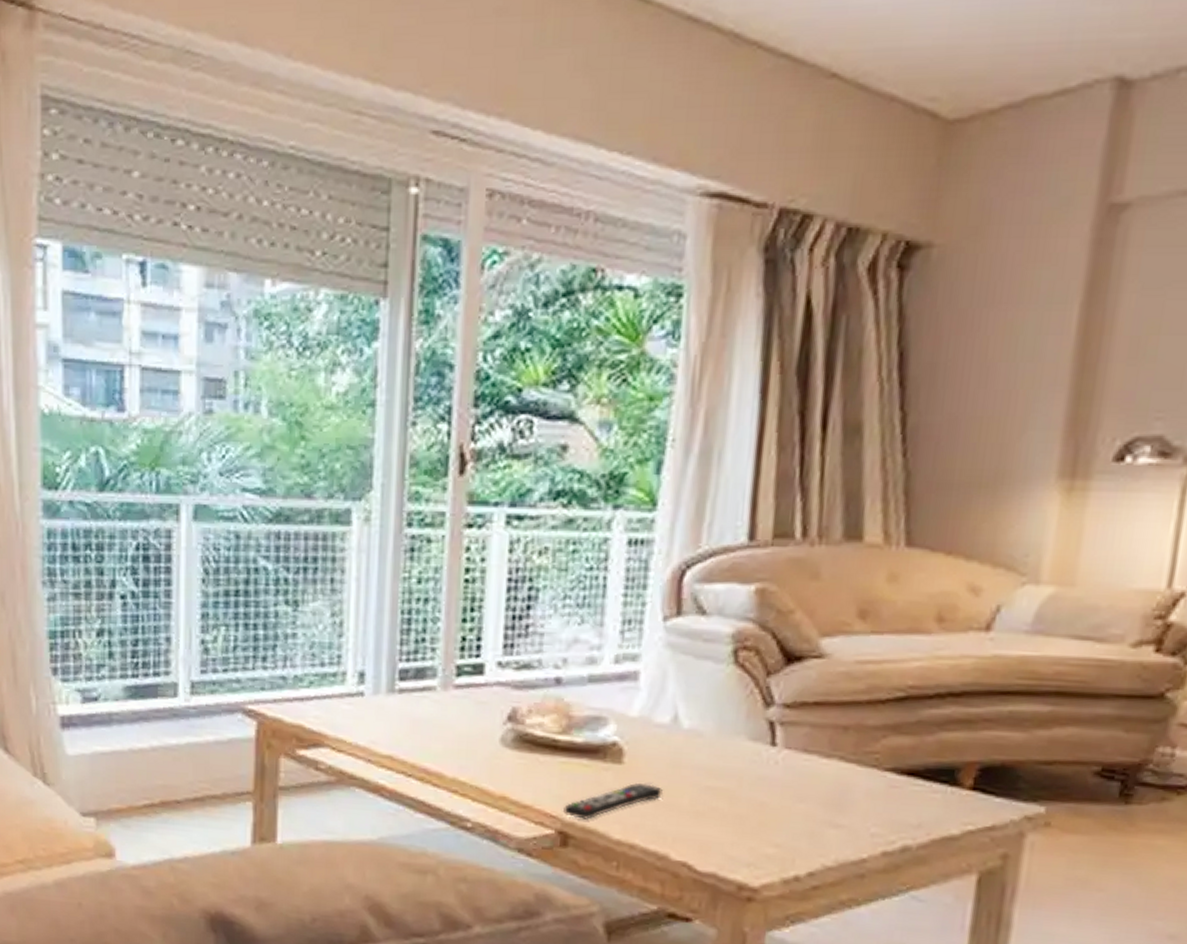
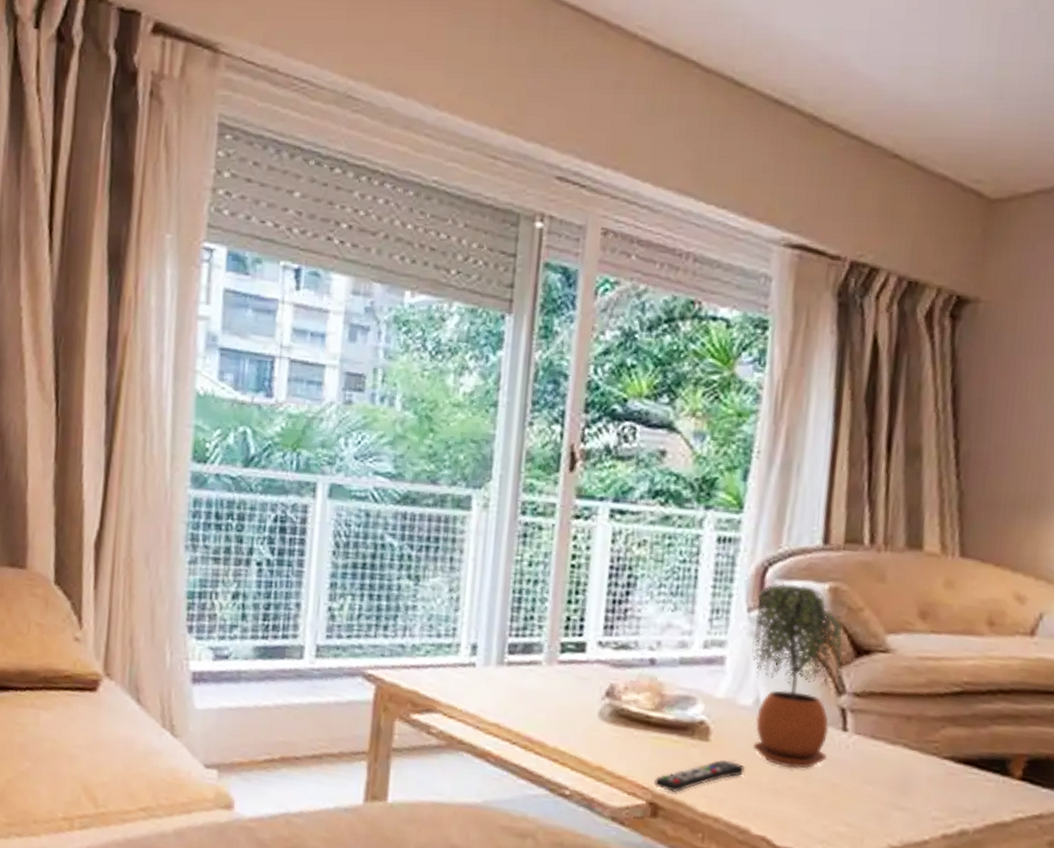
potted plant: none [669,588,771,789] -> present [752,584,843,769]

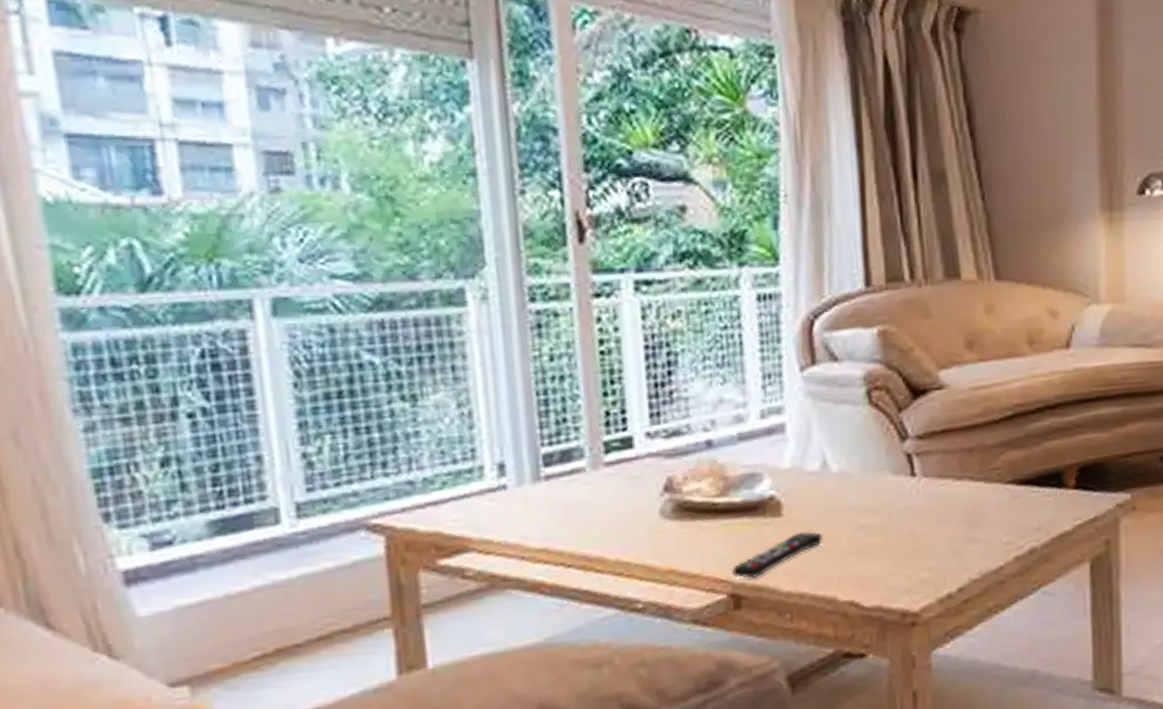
potted plant: present [752,584,843,769] -> none [809,334,904,526]

